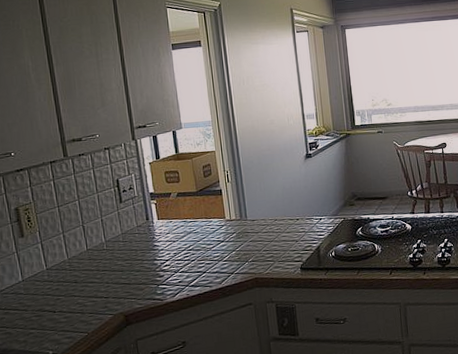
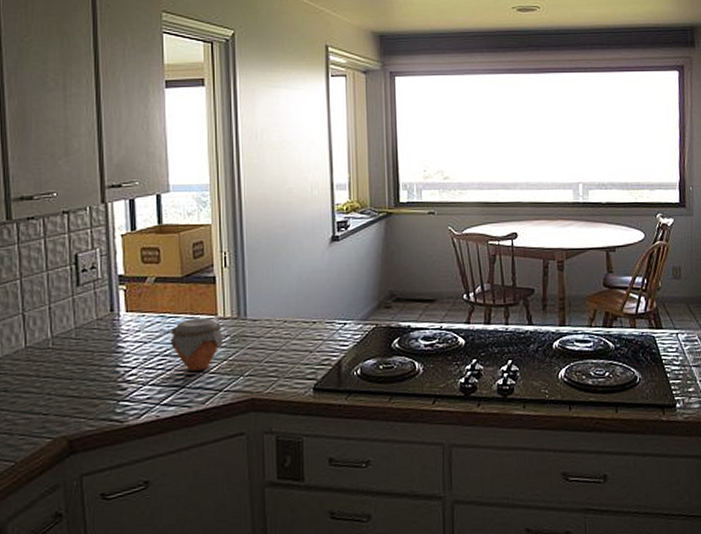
jar: none [192,220,232,260] -> present [170,318,224,371]

